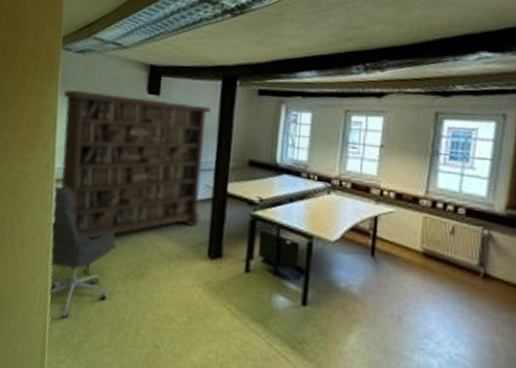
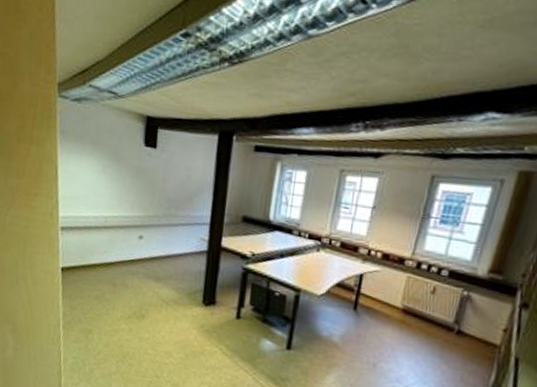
office chair: present [49,187,117,318] -> none [59,234,119,349]
bookcase: present [61,89,212,239] -> none [63,139,208,283]

